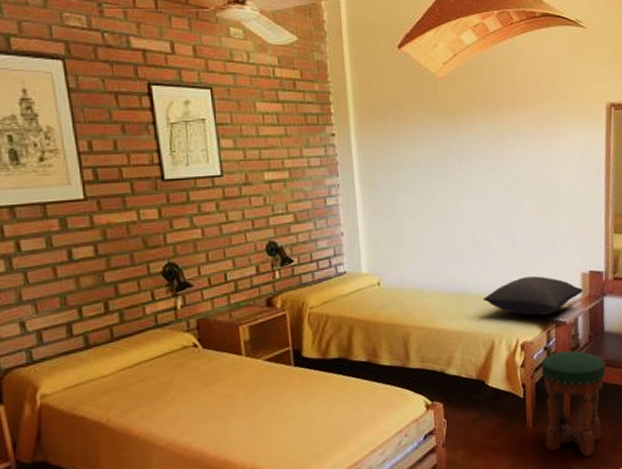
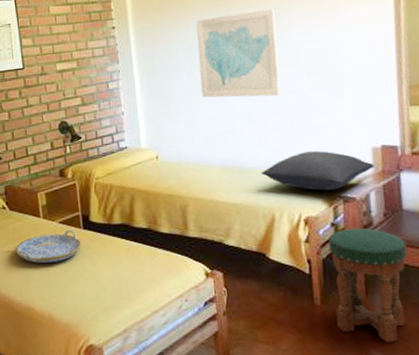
serving tray: none [211,367,293,409] -> present [16,229,82,263]
wall art: none [423,128,504,221] -> present [196,8,281,98]

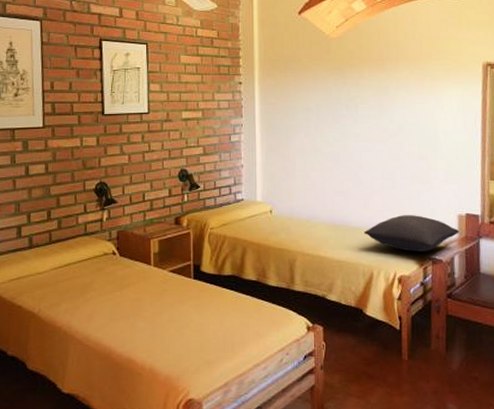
serving tray: present [16,229,82,263] -> none [122,279,191,312]
wall art: present [196,8,281,98] -> none [316,82,386,162]
stool: present [328,228,408,342] -> none [417,288,482,396]

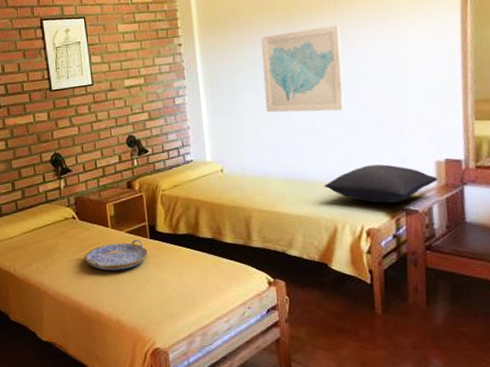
serving tray: none [122,279,191,312] -> present [85,239,149,271]
wall art: none [316,82,386,162] -> present [261,24,345,113]

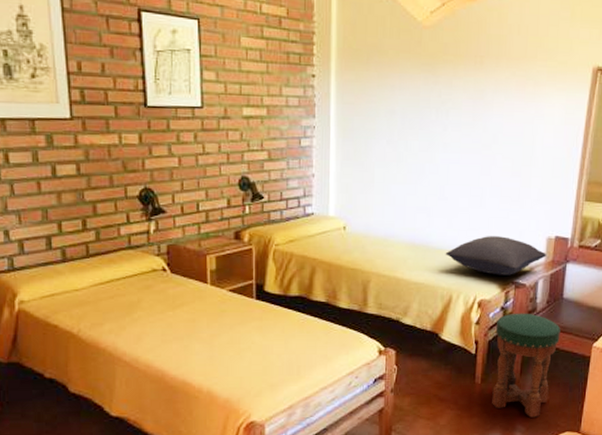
serving tray: present [85,239,149,271] -> none [175,299,253,334]
wall art: present [261,24,345,113] -> none [399,82,482,177]
stool: none [390,239,470,351] -> present [492,313,561,418]

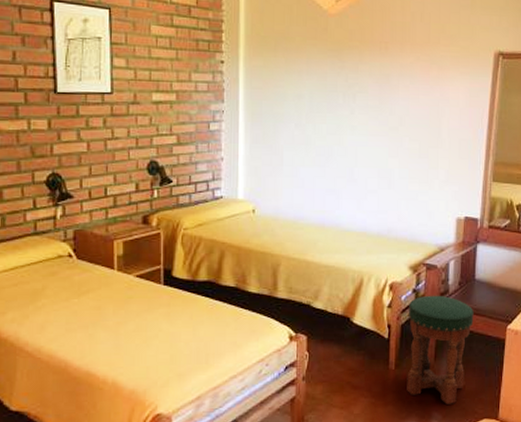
pillow: present [445,236,546,275] -> none [355,217,456,257]

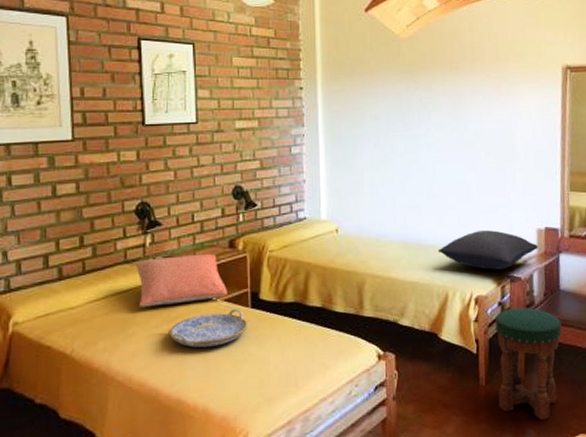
pillow: none [46,228,140,280] -> present [136,253,227,307]
serving tray: none [80,284,160,322] -> present [170,308,249,348]
pillow: none [355,217,456,257] -> present [437,230,538,270]

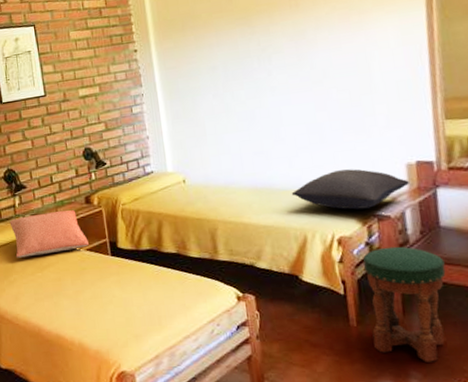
serving tray: present [170,308,249,348] -> none [44,256,111,291]

